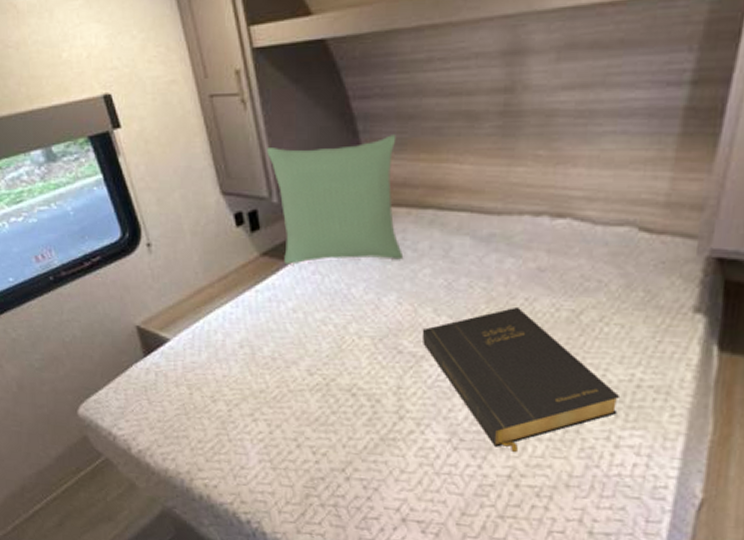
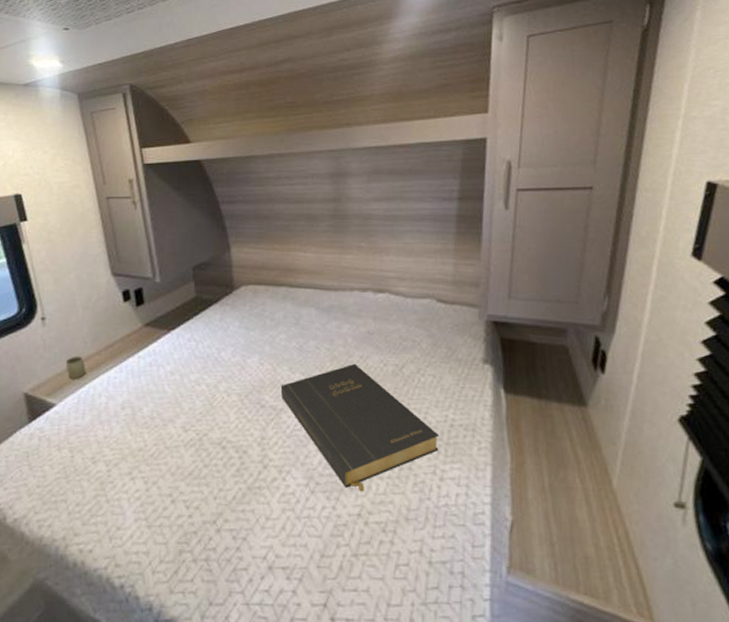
mug: none [176,287,199,313] -> present [65,356,86,379]
pillow: present [266,135,404,265] -> none [151,230,264,333]

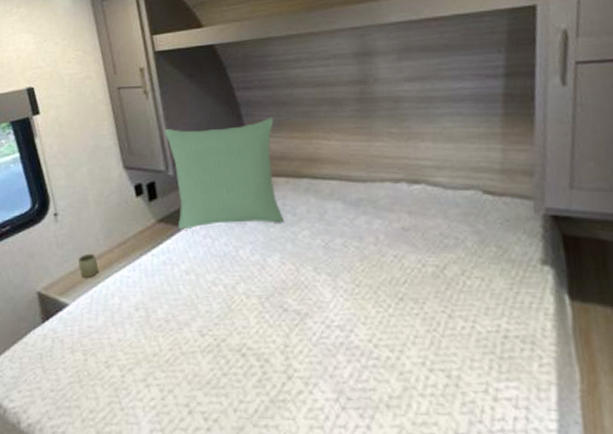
pillow: none [151,230,264,333] -> present [164,117,285,230]
book: present [280,363,440,491] -> none [304,263,491,409]

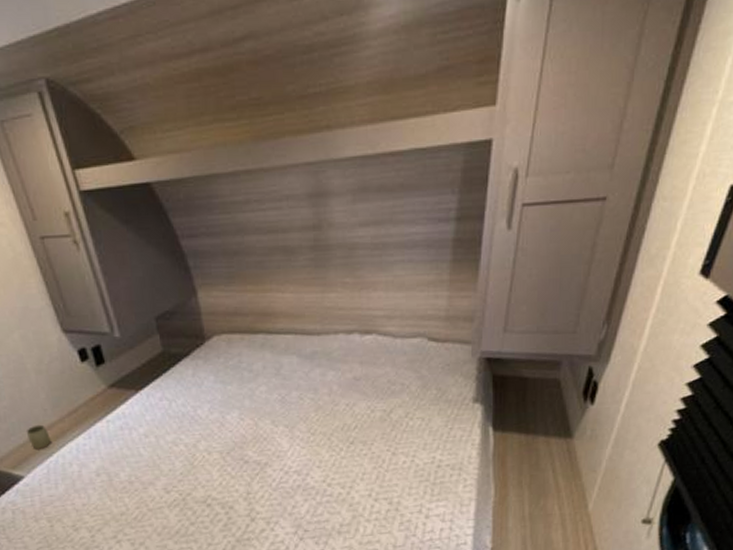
pillow: present [164,117,285,230] -> none [103,269,242,394]

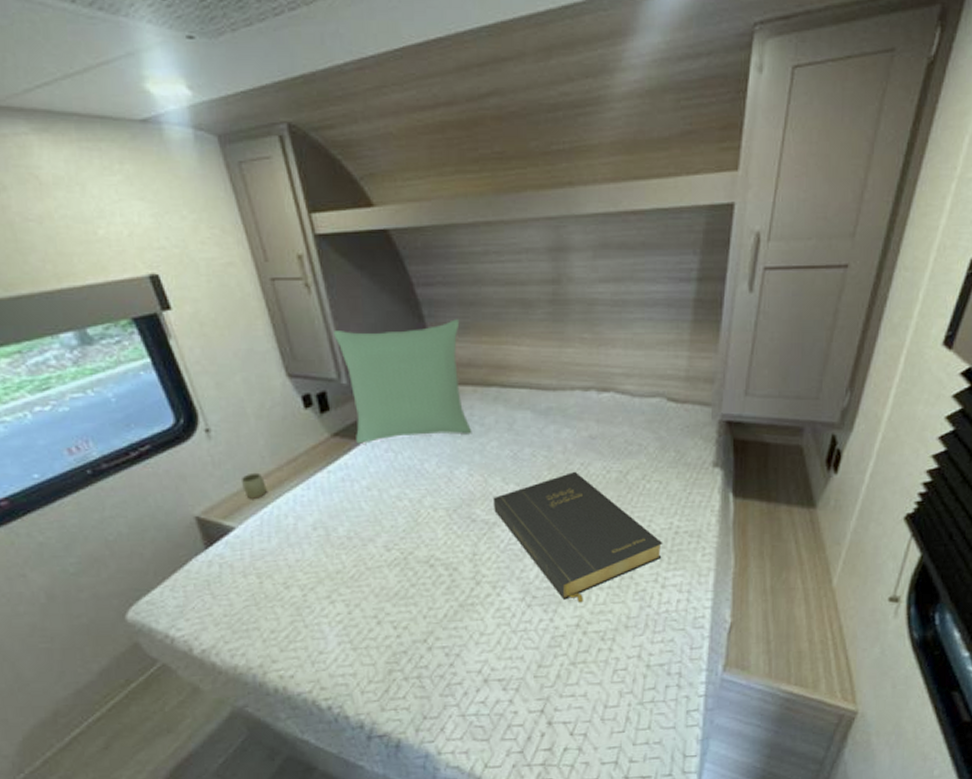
pillow: none [103,269,242,394] -> present [332,319,472,444]
book: none [263,411,426,534] -> present [493,471,663,602]

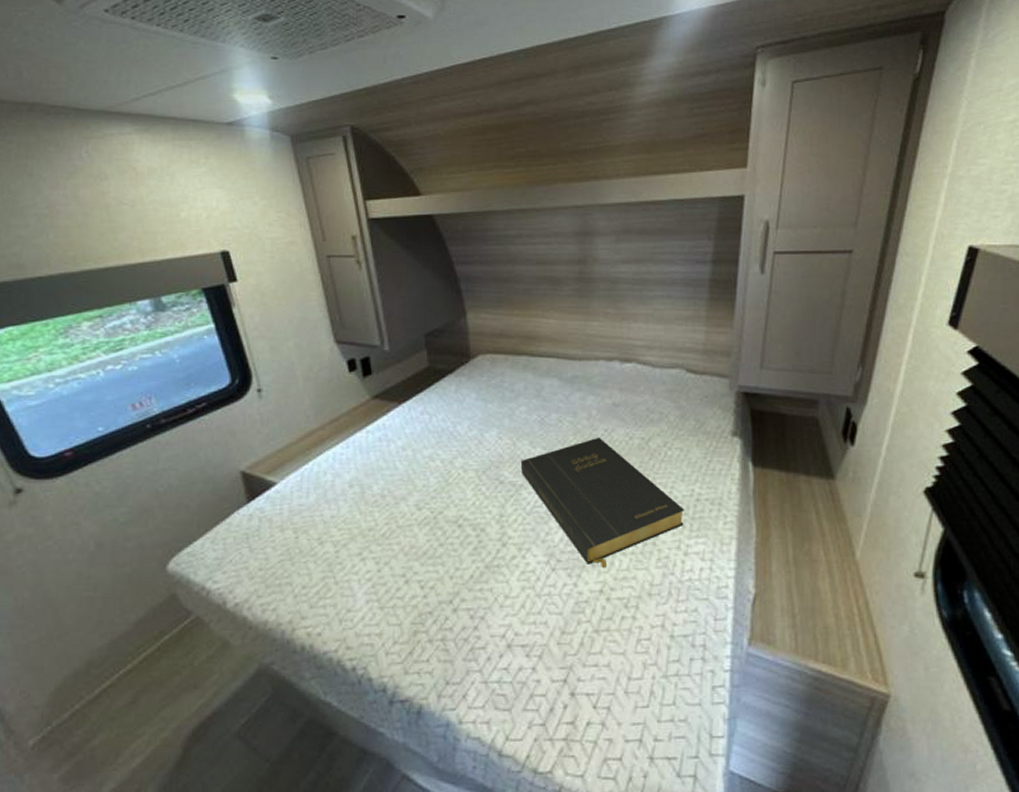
mug: present [240,472,267,499] -> none [285,431,309,456]
pillow: present [332,319,472,444] -> none [378,294,503,406]

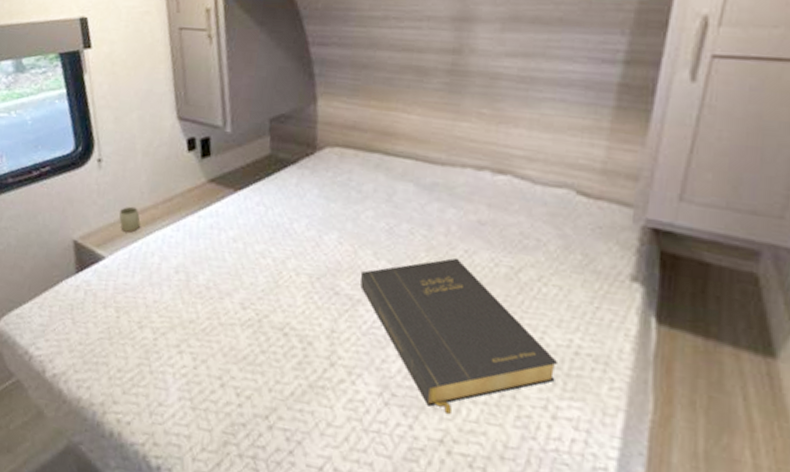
mug: none [285,431,309,456] -> present [118,206,141,232]

